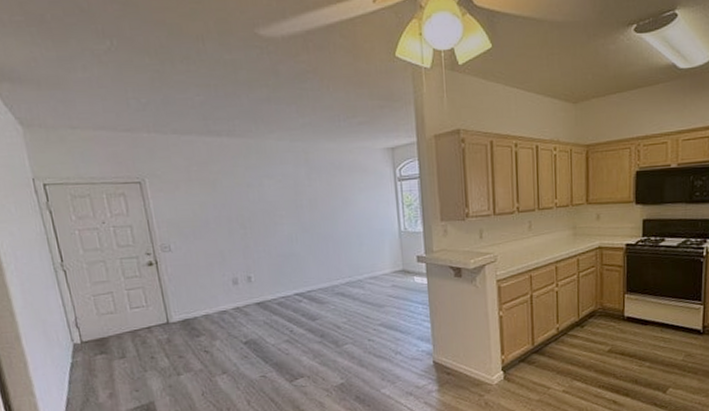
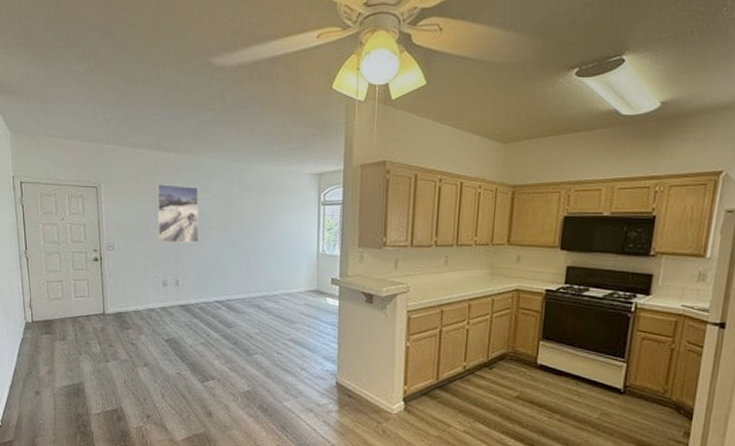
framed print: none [212,172,268,237] -> present [157,184,199,243]

